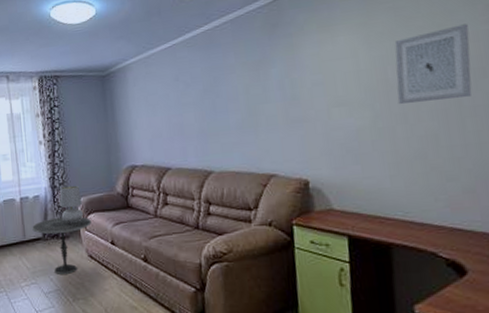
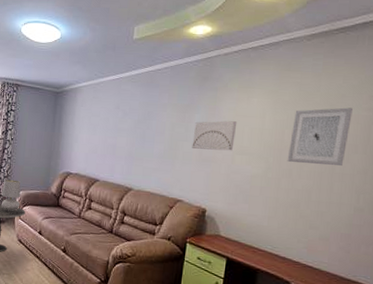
wall art: none [273,68,327,110] -> present [192,120,238,151]

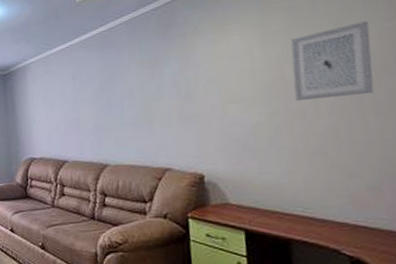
wall art: present [192,120,238,151] -> none [167,66,222,106]

